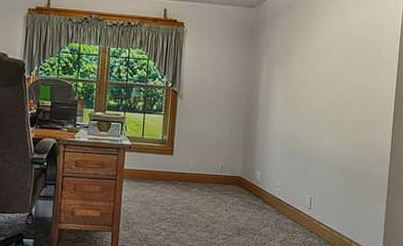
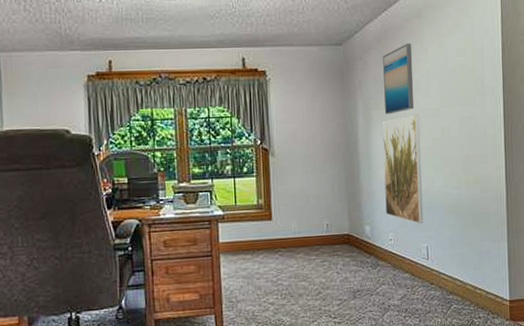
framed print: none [277,76,318,176] -> present [382,113,424,223]
wall art: none [287,12,319,75] -> present [383,42,415,115]

